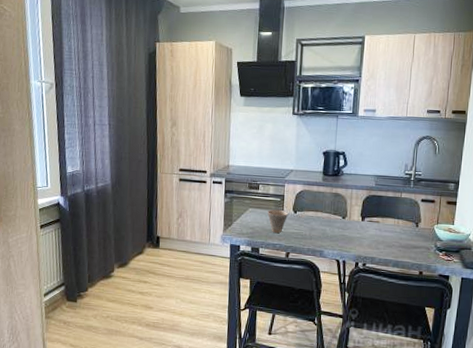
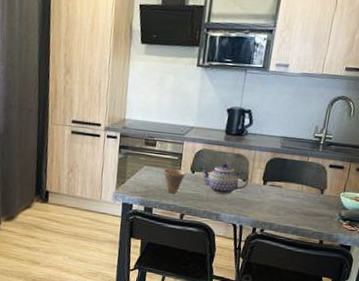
teapot: none [302,202,348,232] -> present [200,163,249,195]

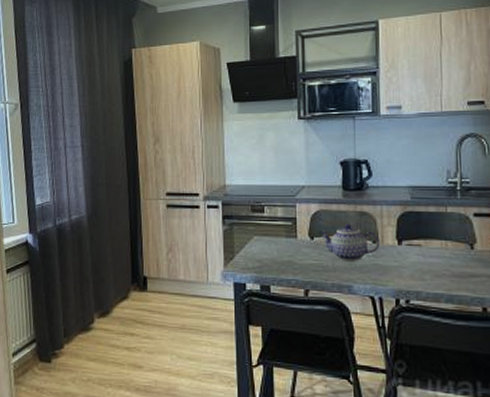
cup: present [163,168,186,194] -> none [277,235,304,266]

